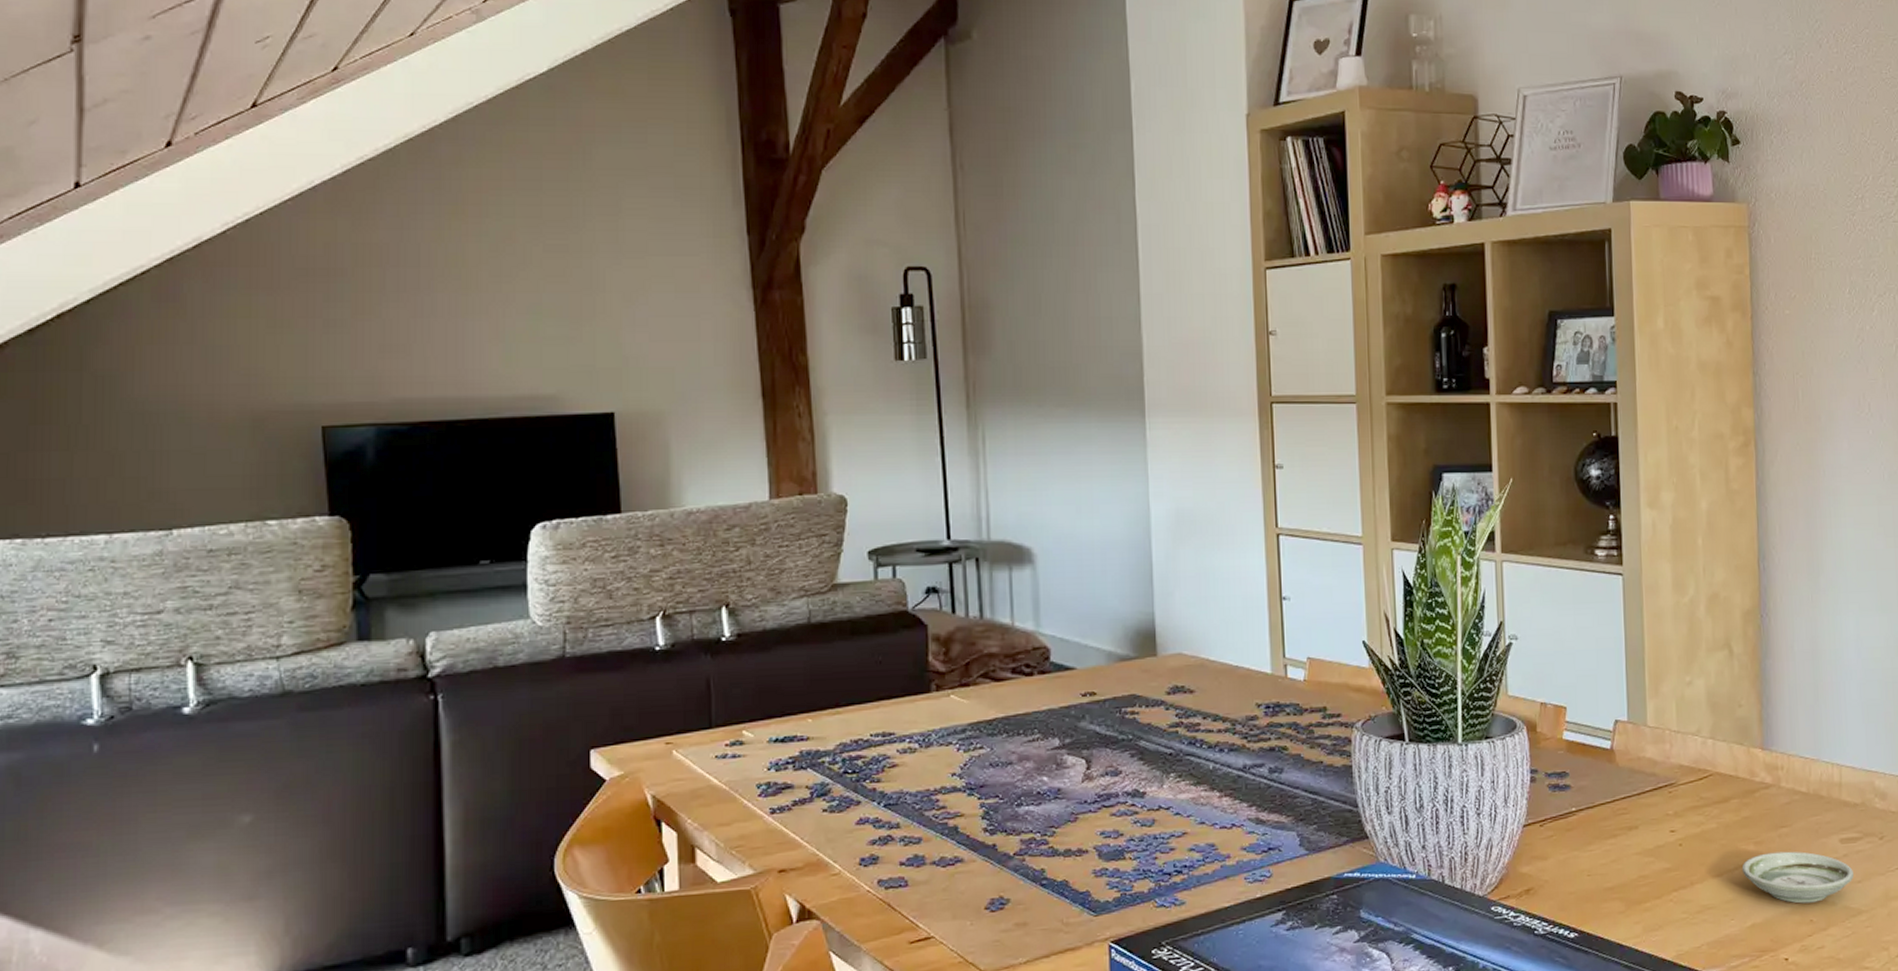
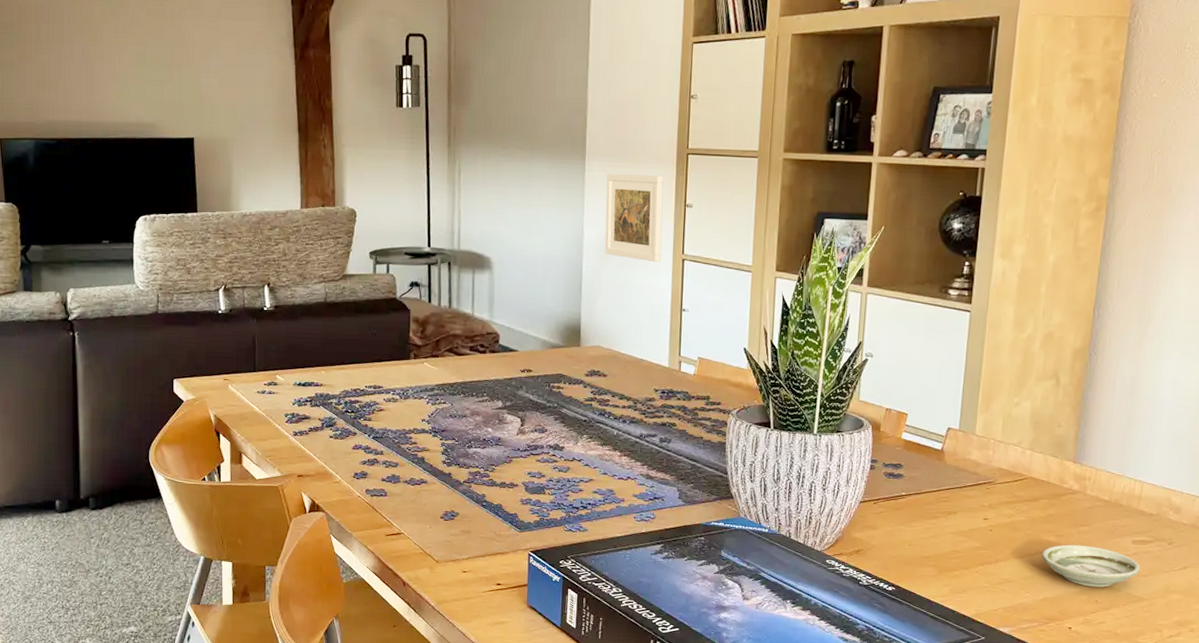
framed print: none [1174,431,1250,540] -> present [605,174,664,262]

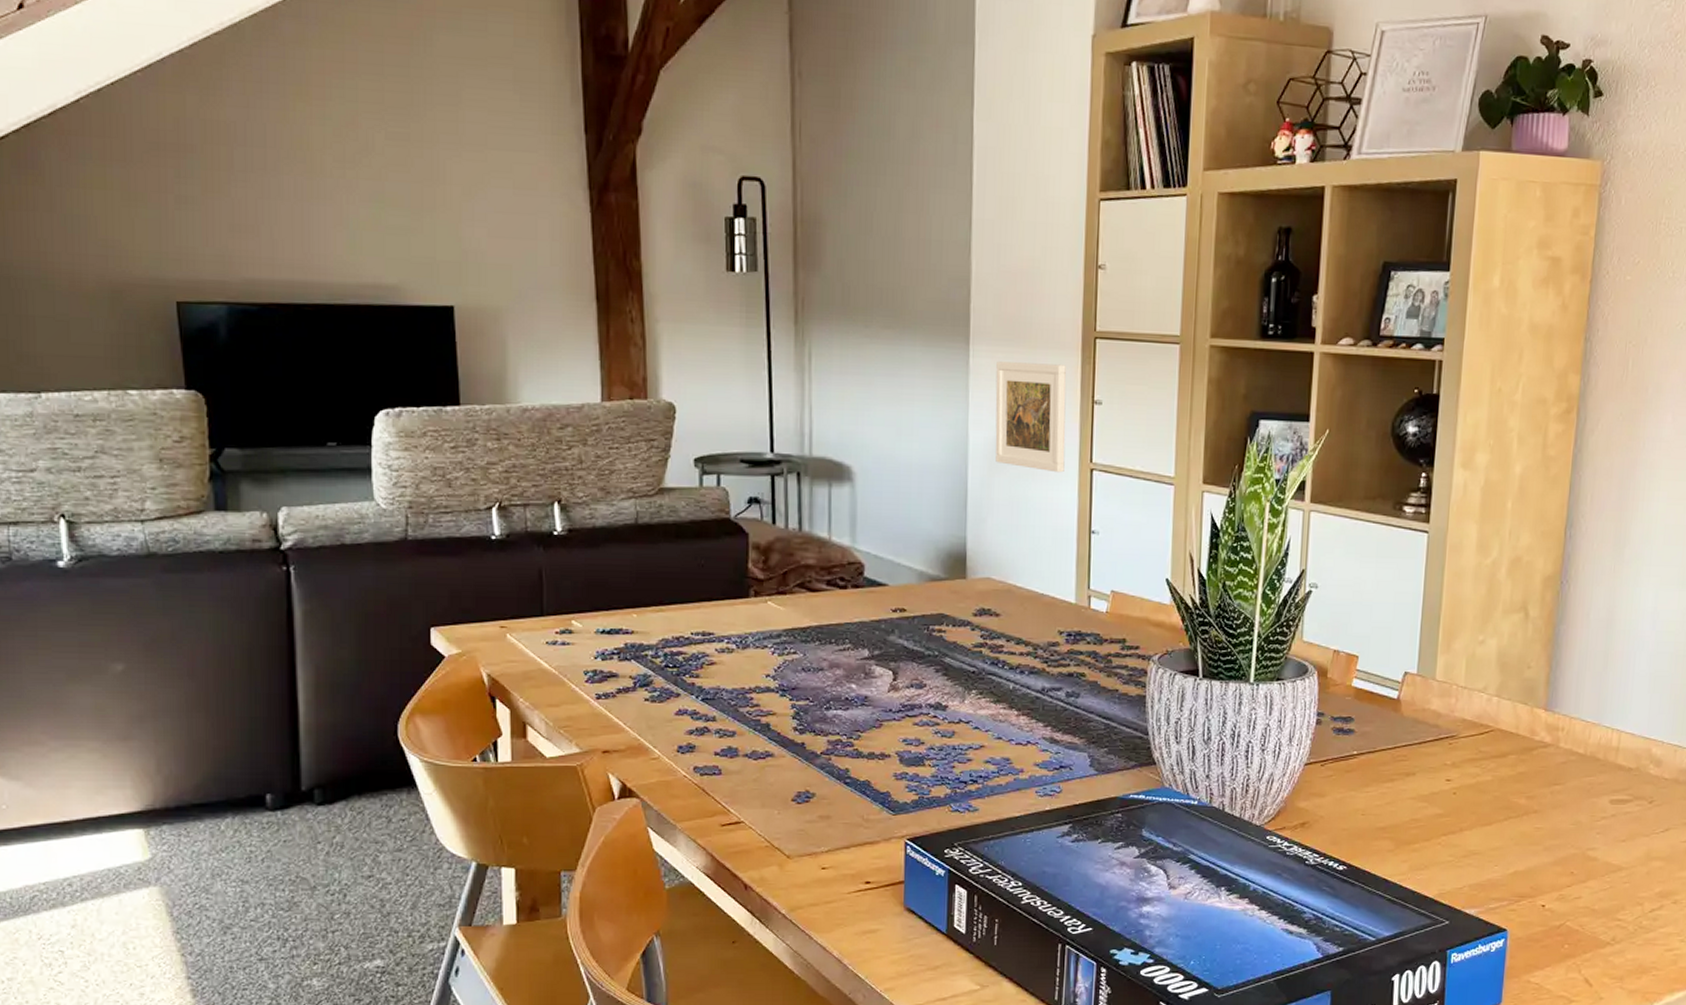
saucer: present [1041,544,1141,588] -> none [1511,807,1620,856]

